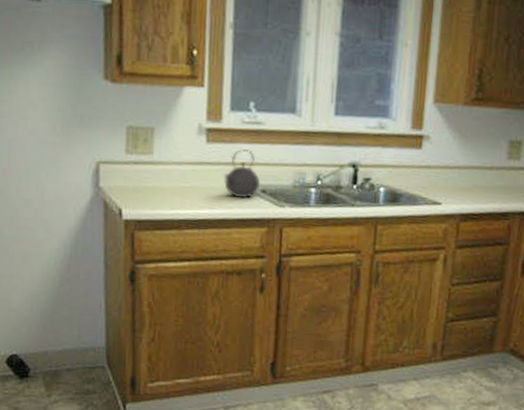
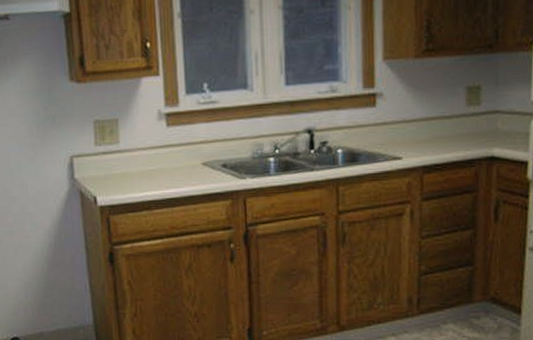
kettle: present [224,149,261,199] -> none [186,128,221,175]

